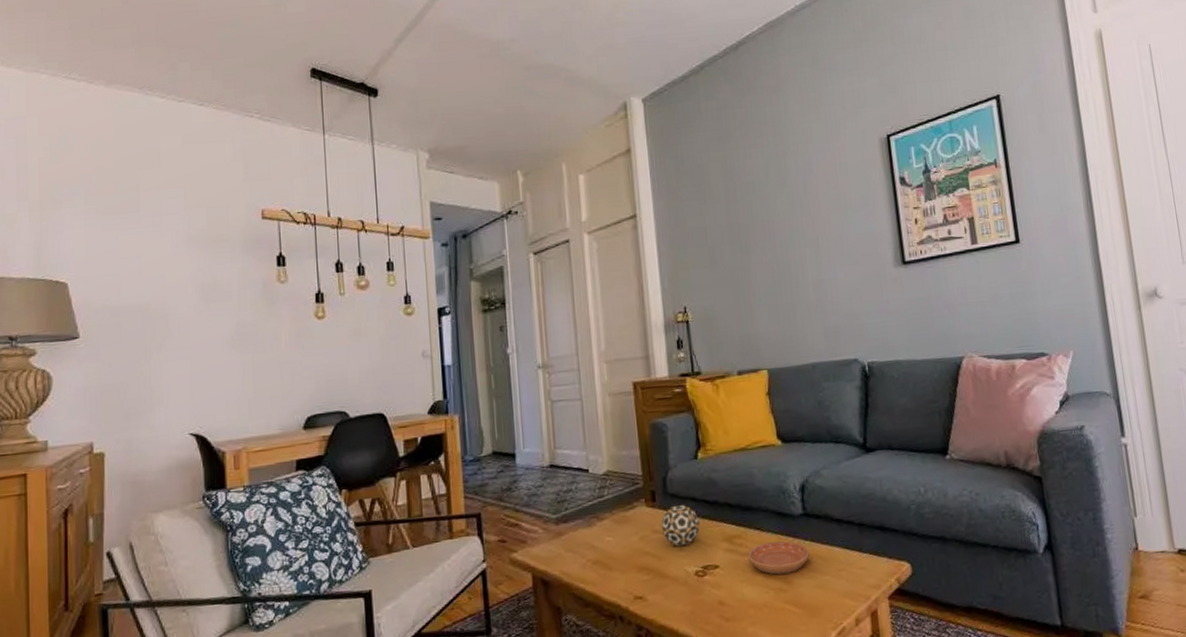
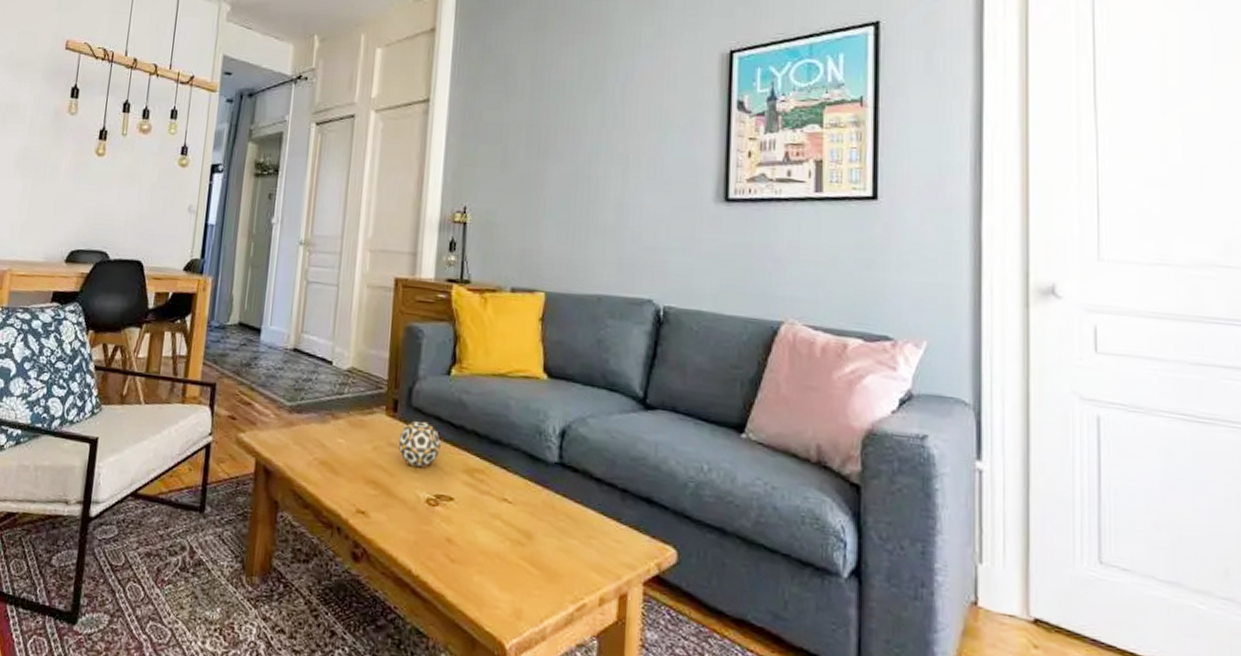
saucer: present [748,541,810,575] -> none [487,485,559,527]

